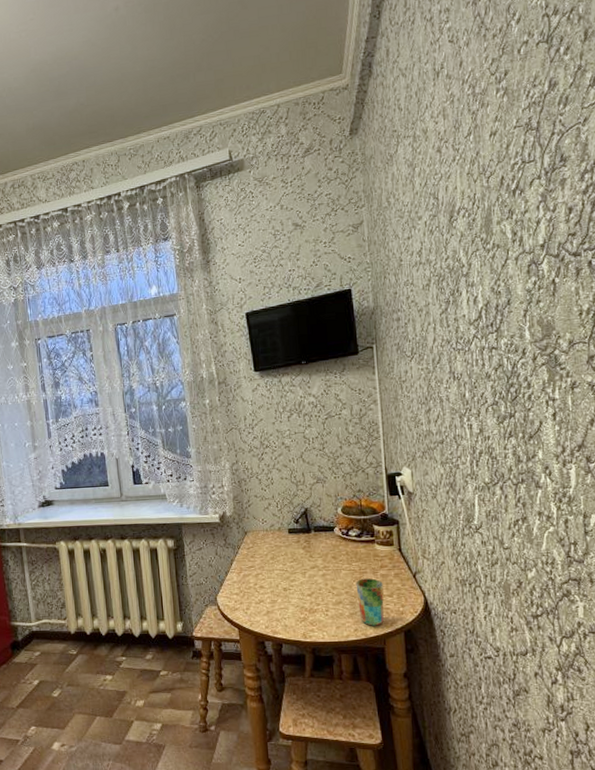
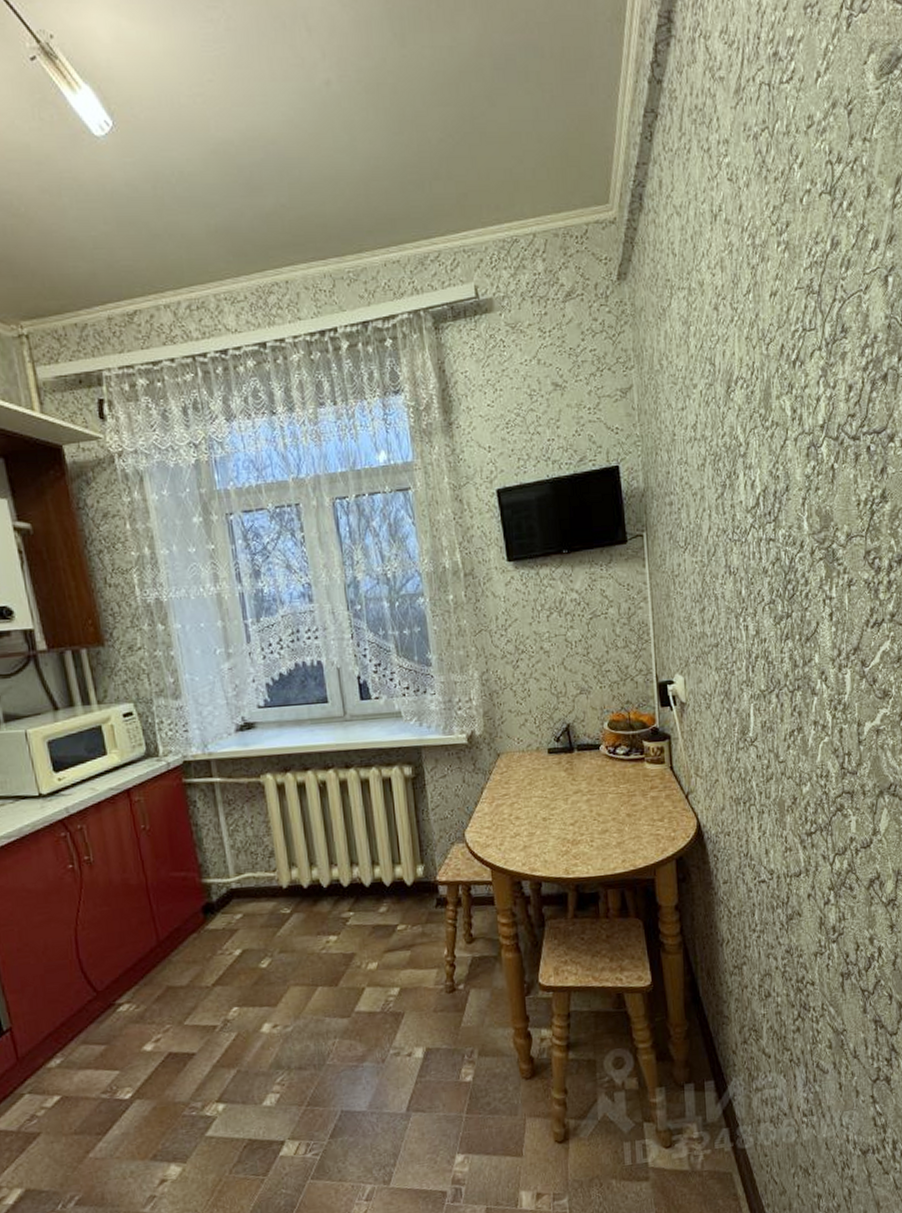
cup: present [356,578,384,626] -> none [623,801,654,856]

